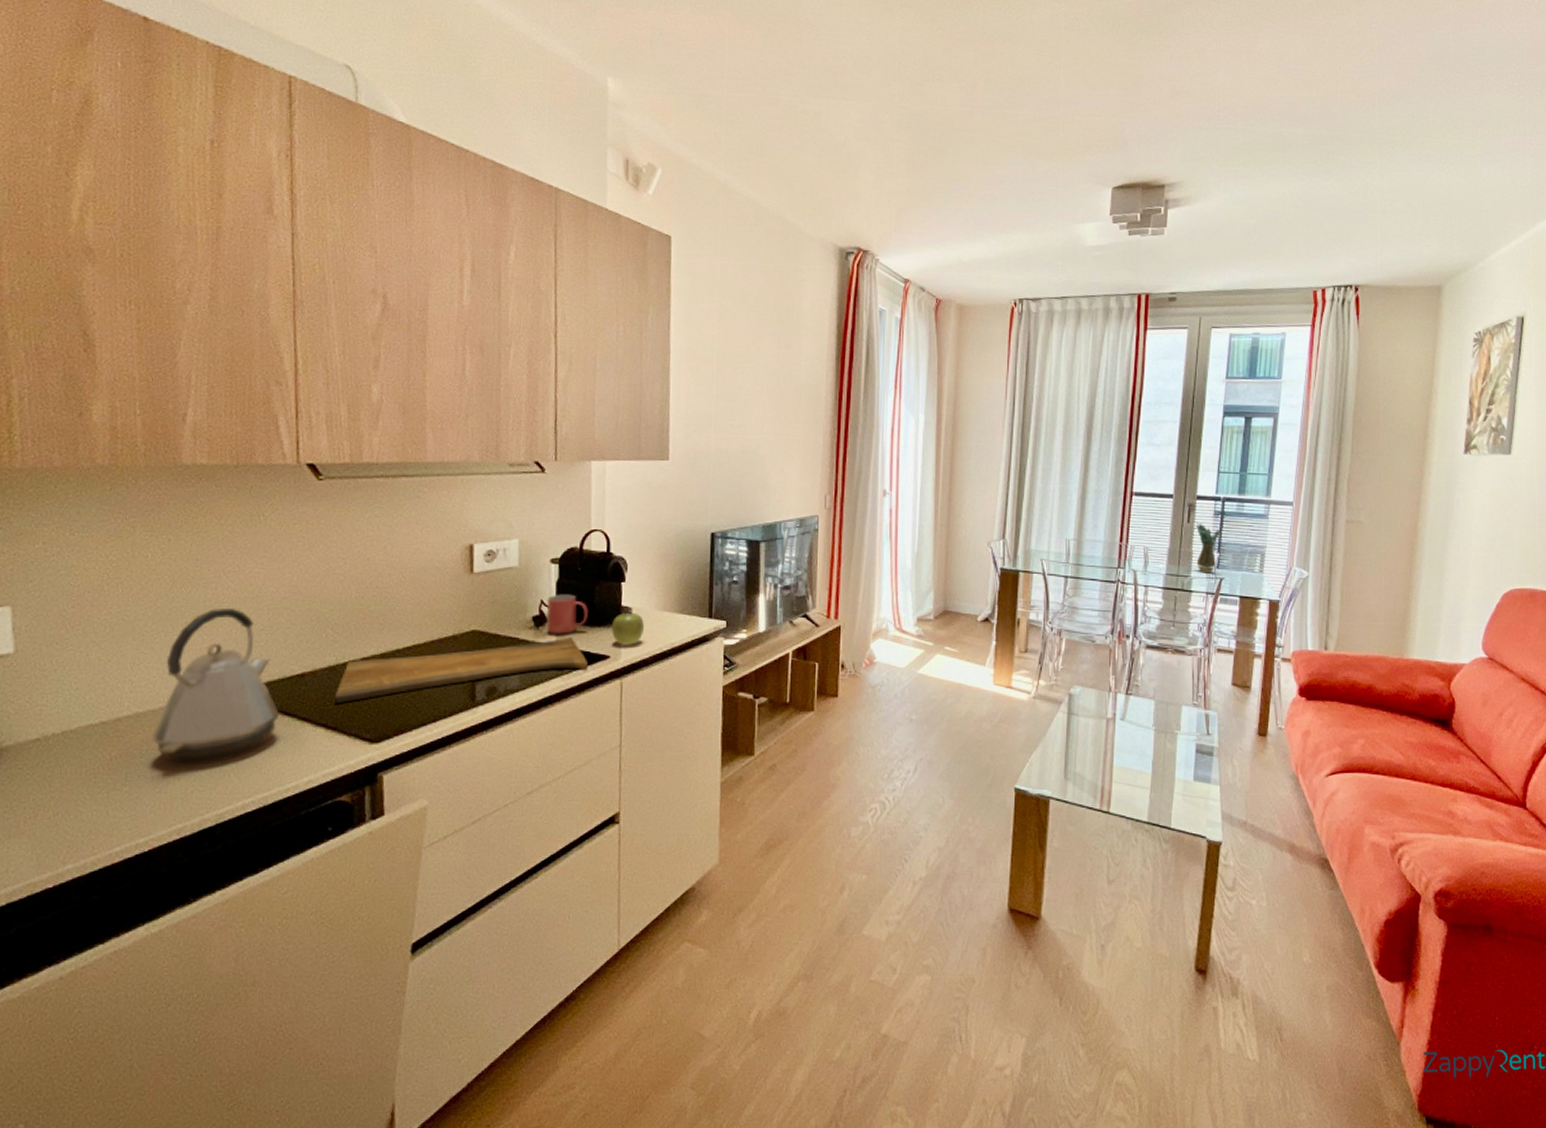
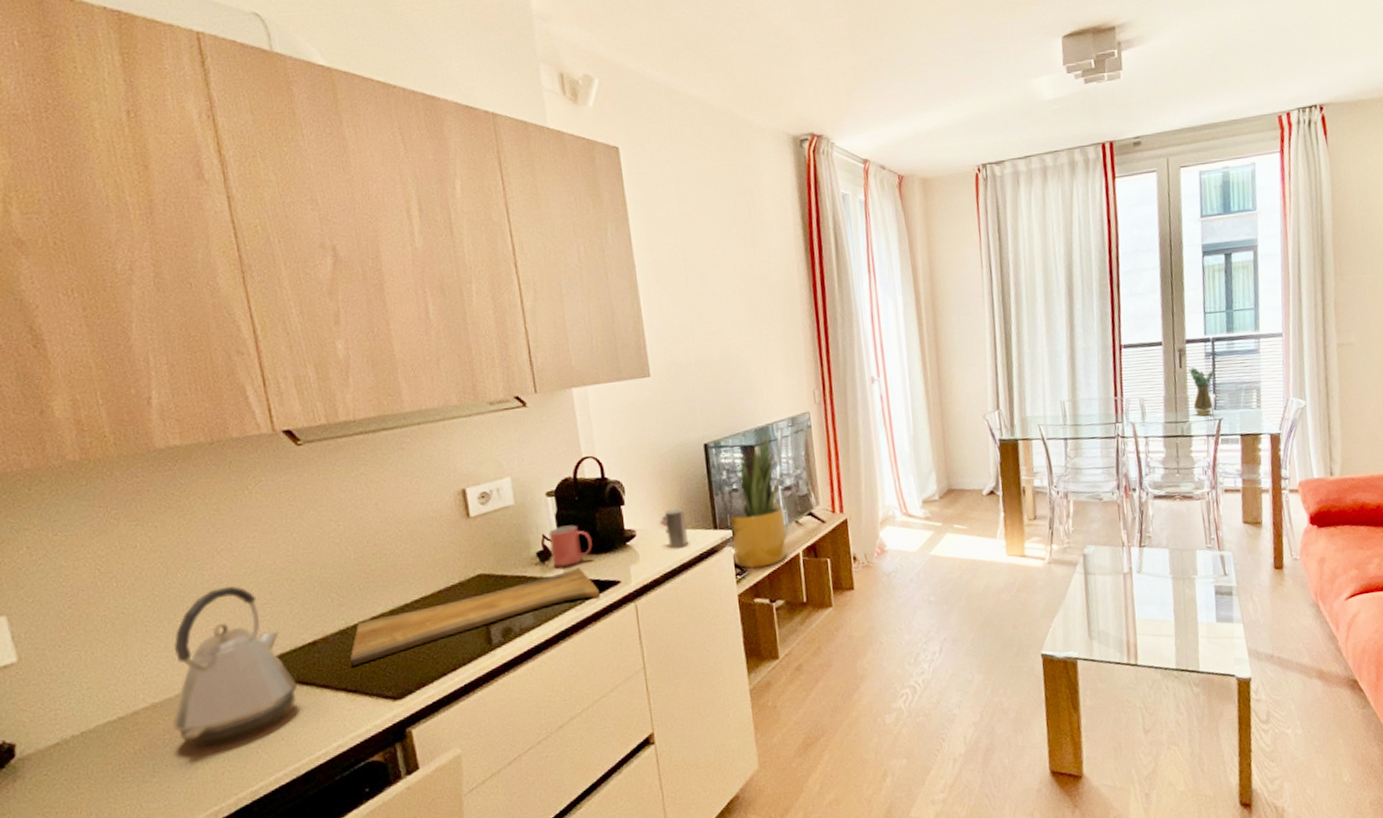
fruit: present [612,611,644,645] -> none [617,534,651,568]
cup: none [656,592,683,631] -> present [659,507,689,548]
planter: none [723,529,785,662] -> present [720,433,787,569]

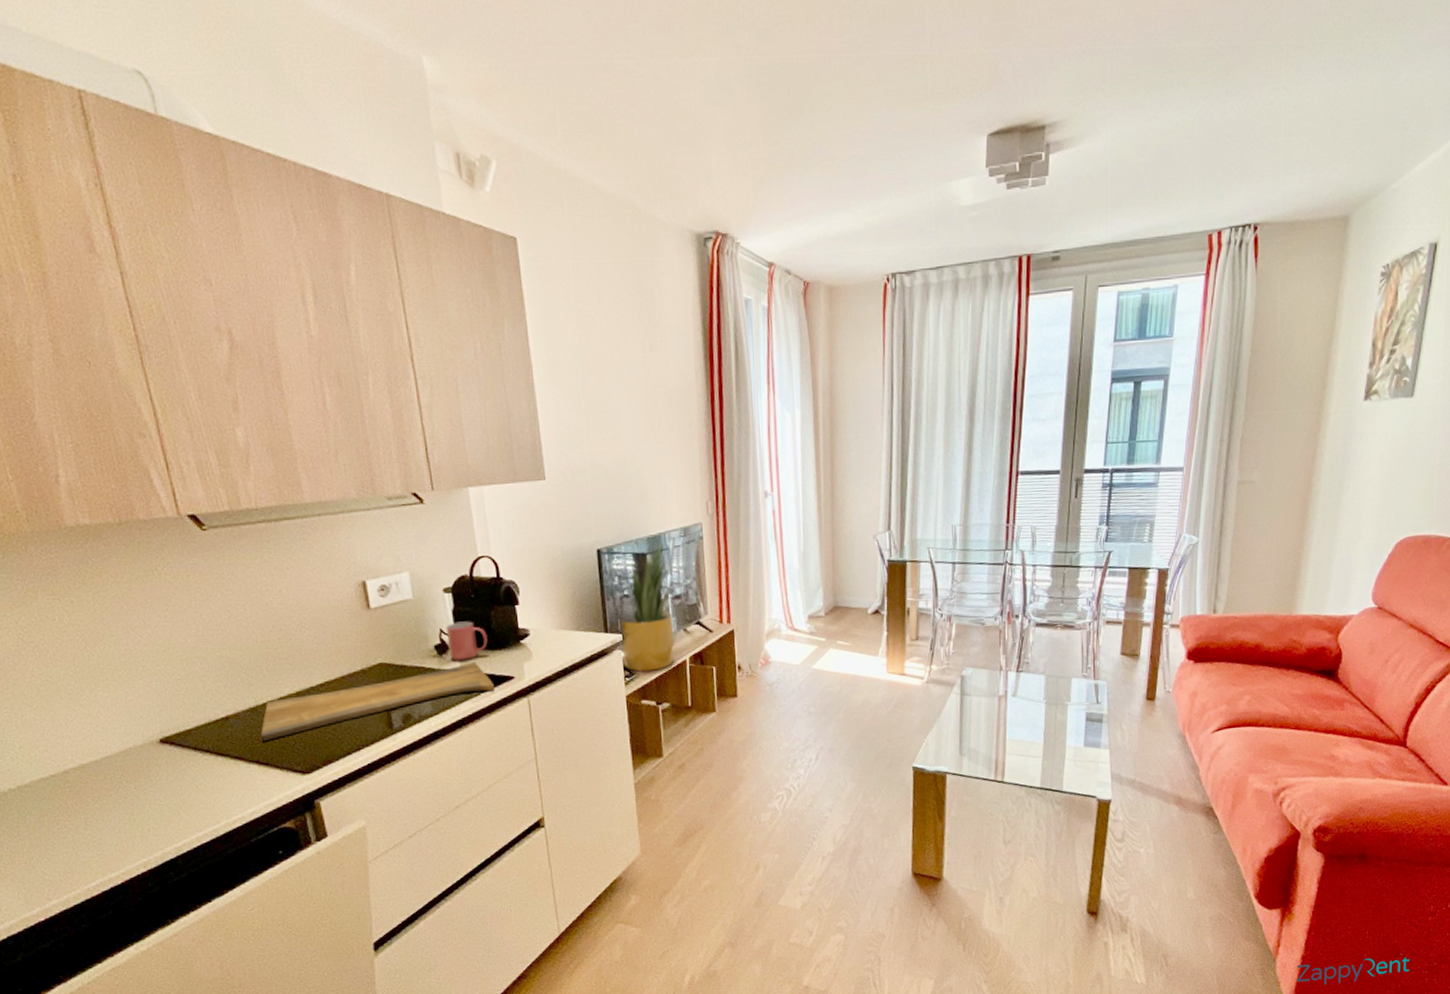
kettle: present [173,585,299,748] -> none [96,661,214,807]
cup: present [659,507,689,548] -> none [552,610,580,648]
vase: present [1188,365,1214,416] -> none [1083,496,1109,548]

